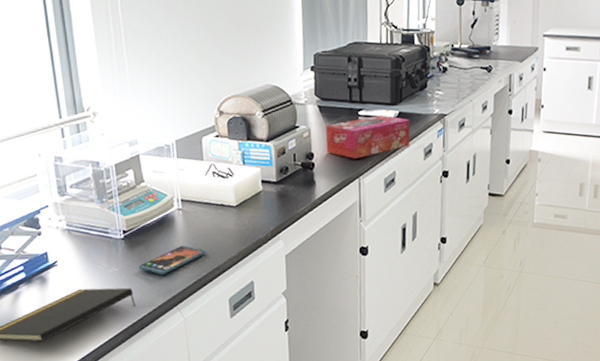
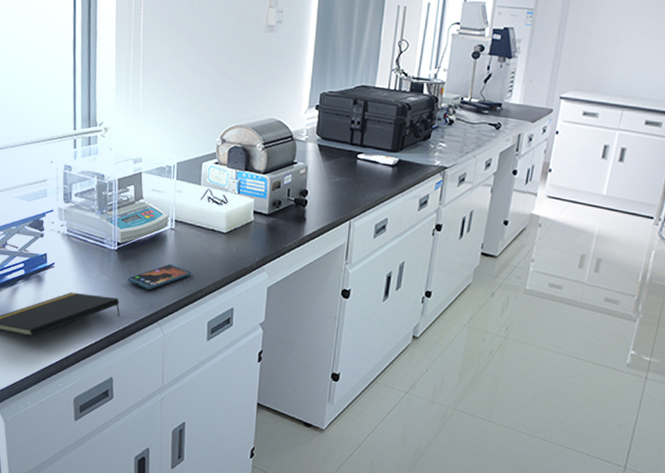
tissue box: present [325,115,410,159] -> none [321,160,409,201]

